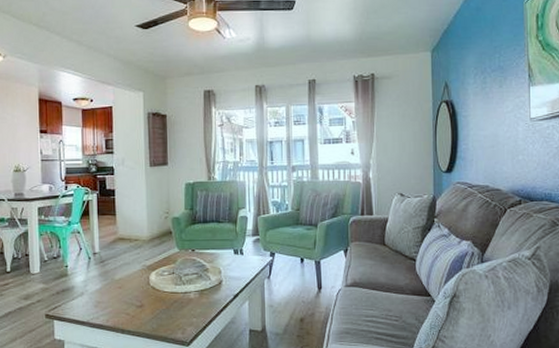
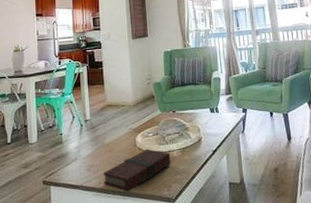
book: none [112,288,187,332] -> present [103,148,171,192]

